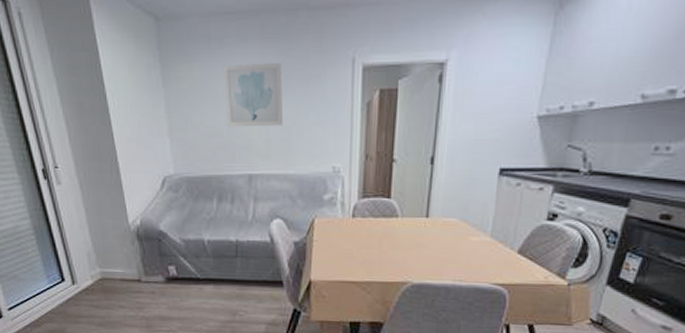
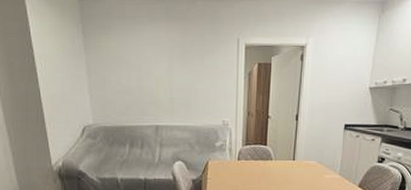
wall art: present [223,63,284,127] -> none [136,38,184,88]

